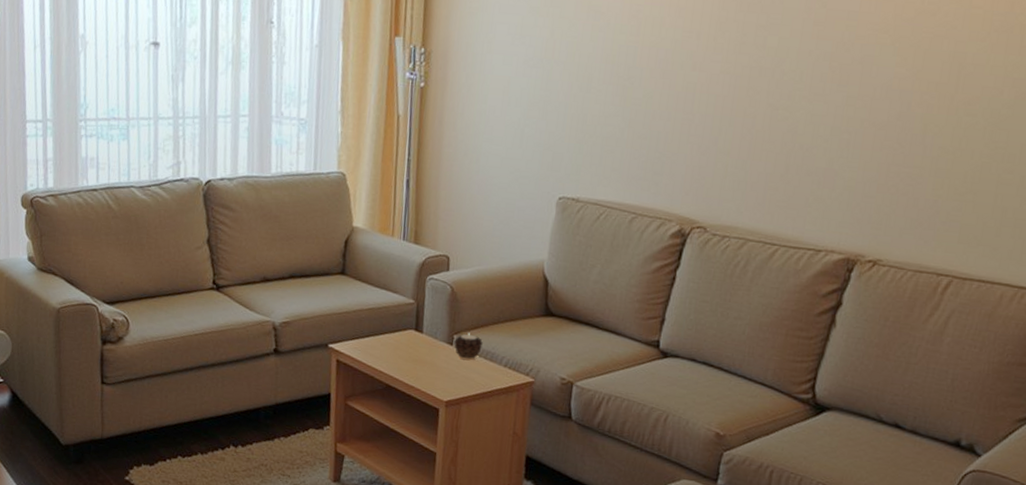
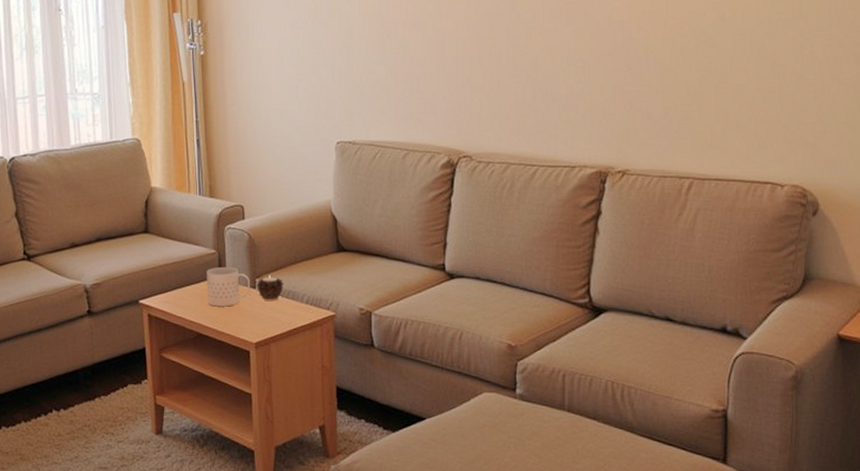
mug: none [400,318,448,361] -> present [206,266,251,307]

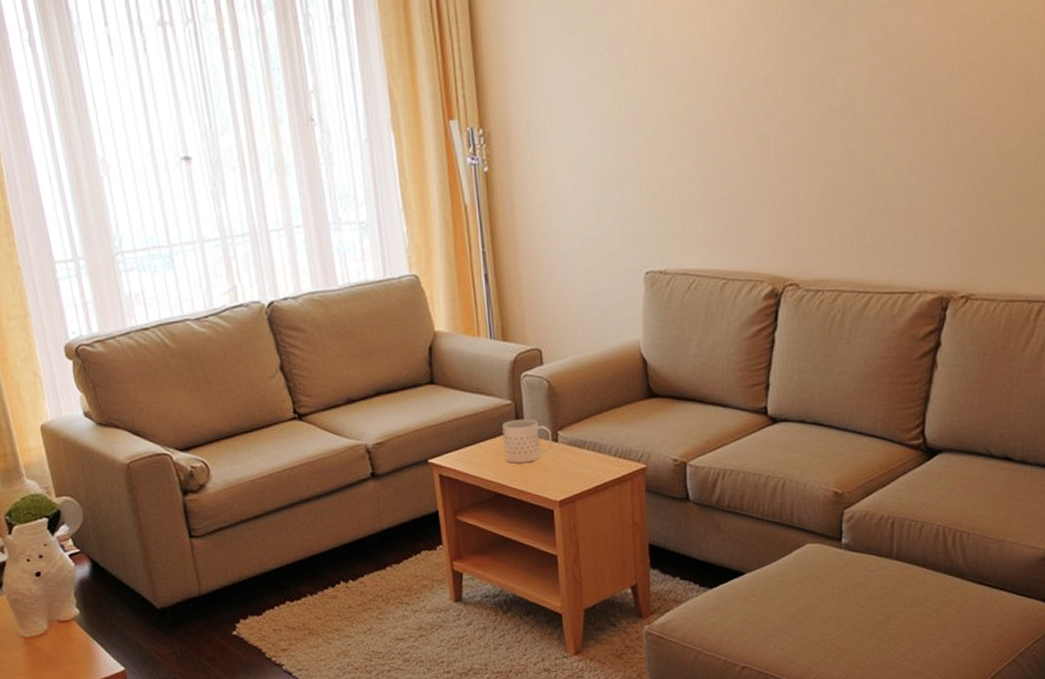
candle: present [256,275,284,302] -> none [558,426,590,456]

